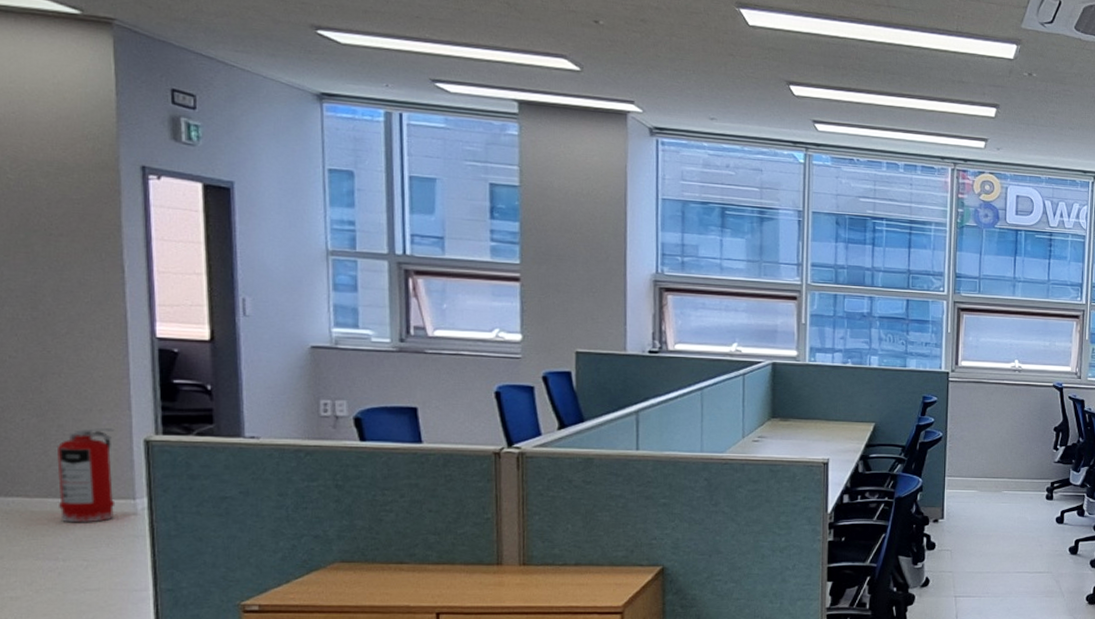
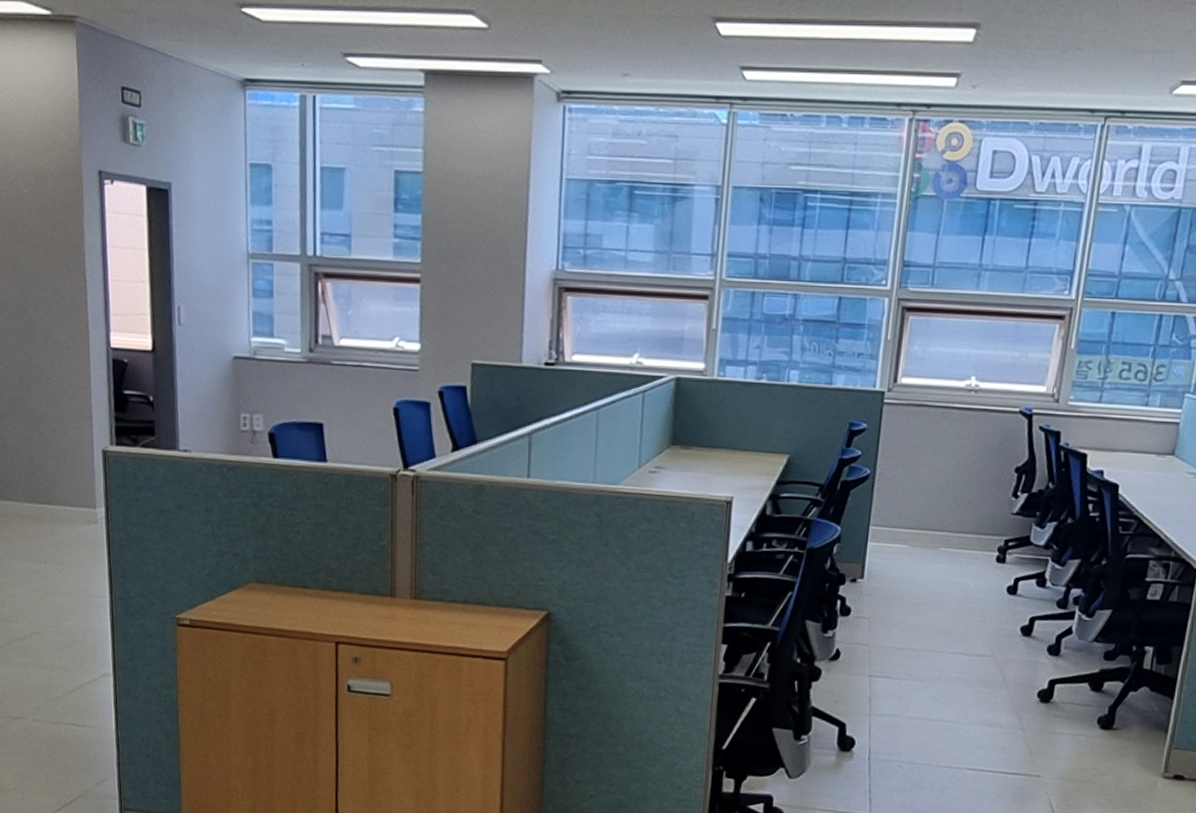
fire extinguisher: present [57,427,116,523] -> none [39,437,82,529]

